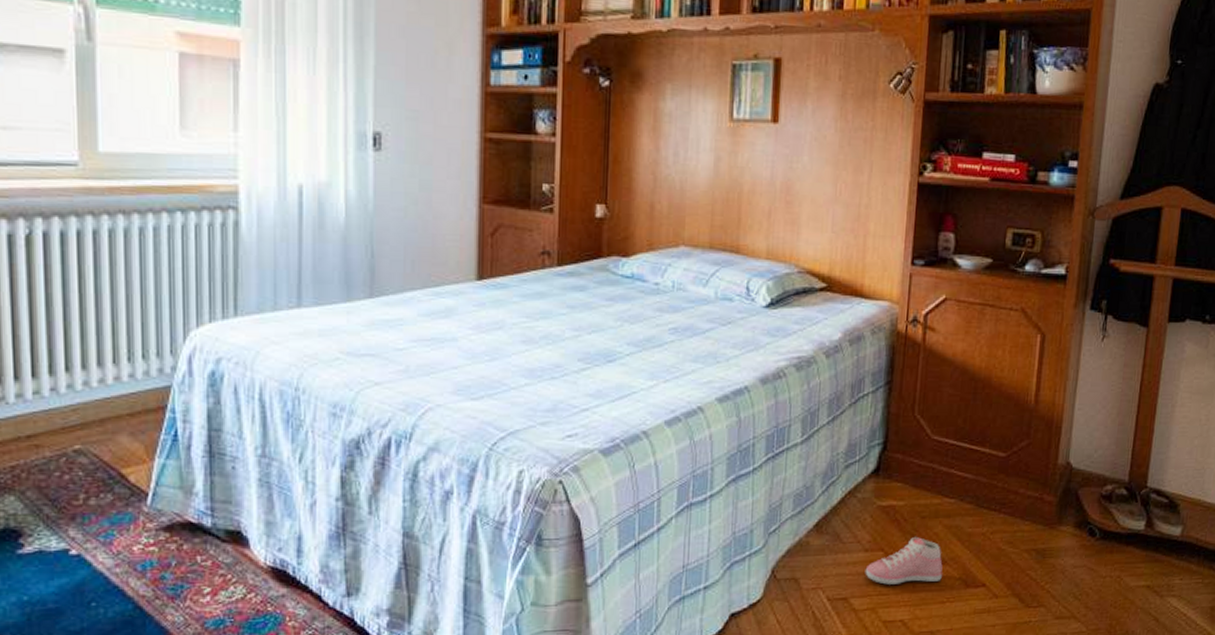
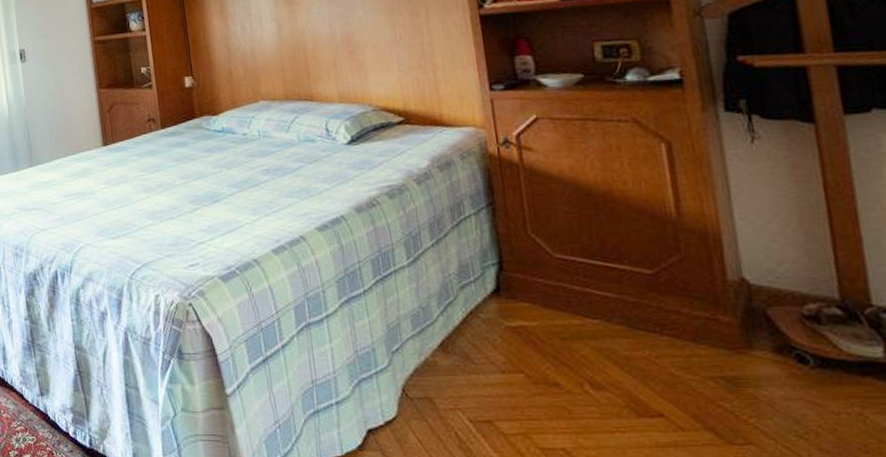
sneaker: present [865,536,943,585] -> none [506,358,603,409]

